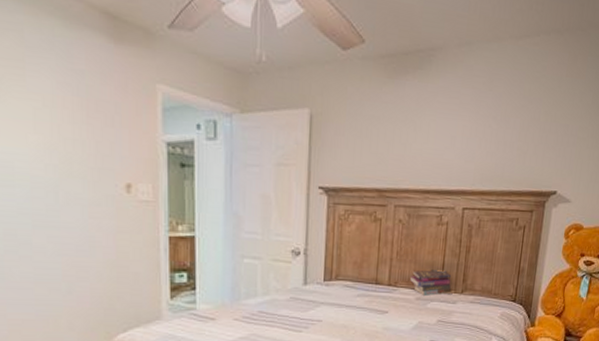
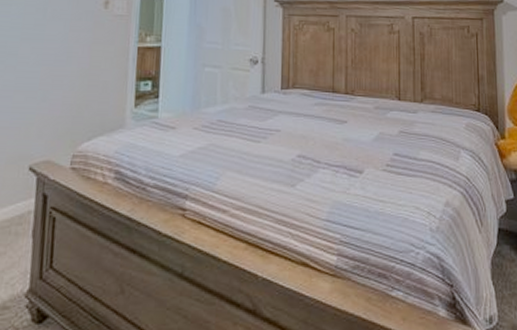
books: present [410,270,452,297] -> none [367,78,411,106]

